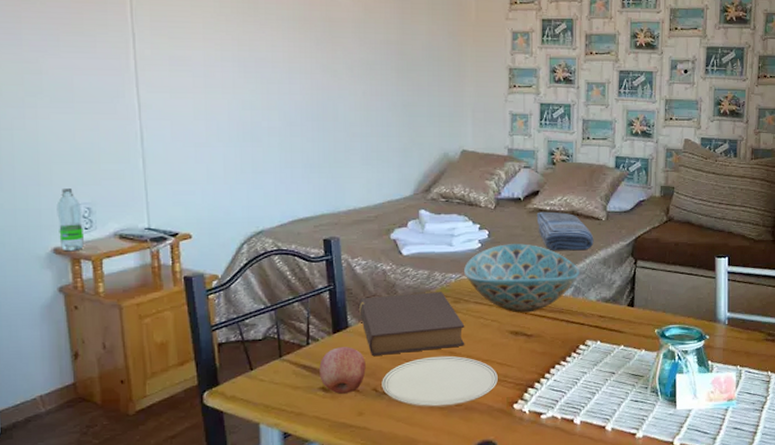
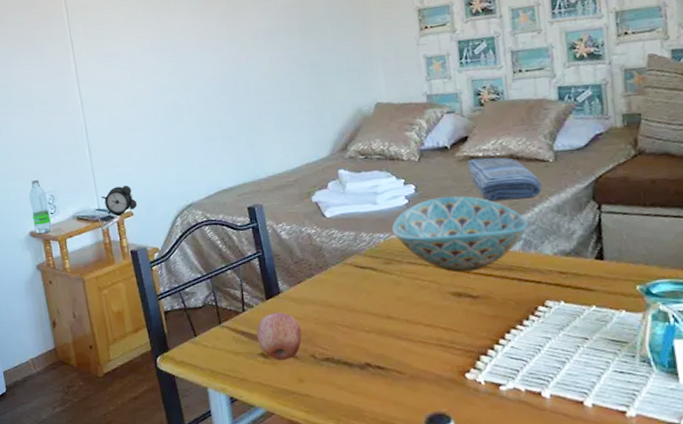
alarm clock: none [153,205,198,236] -> present [101,185,138,215]
book: present [358,292,465,356] -> none [287,253,403,321]
plate: present [382,355,498,408] -> none [319,320,444,376]

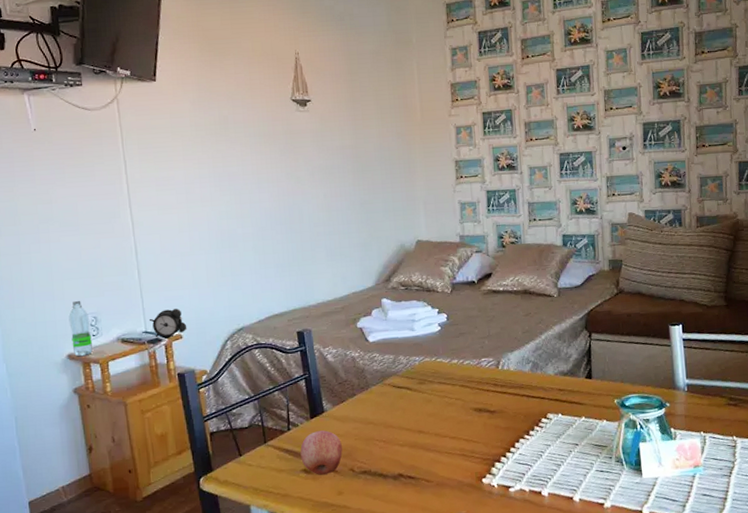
bowl: present [392,196,529,272] -> none [426,324,537,391]
towel: present [467,157,542,201] -> none [491,292,548,329]

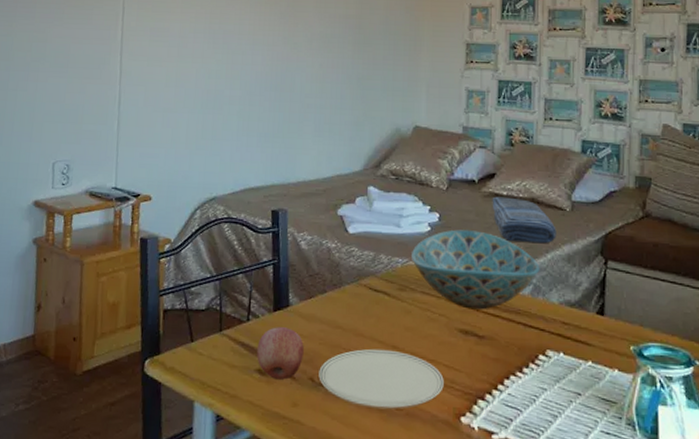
bottle: present [68,300,93,357] -> none [40,145,62,205]
alarm clock: present [148,308,187,338] -> none [120,167,158,197]
plate: none [357,434,466,485] -> present [319,348,444,410]
bowl: none [426,324,537,391] -> present [412,229,540,310]
towel: none [491,292,548,329] -> present [492,196,556,244]

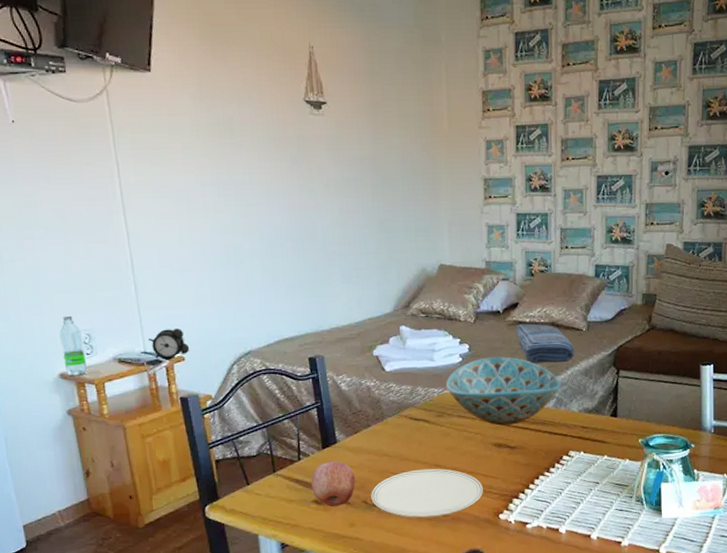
bottle: none [40,145,62,205] -> present [59,315,87,377]
alarm clock: none [120,167,158,197] -> present [147,328,190,359]

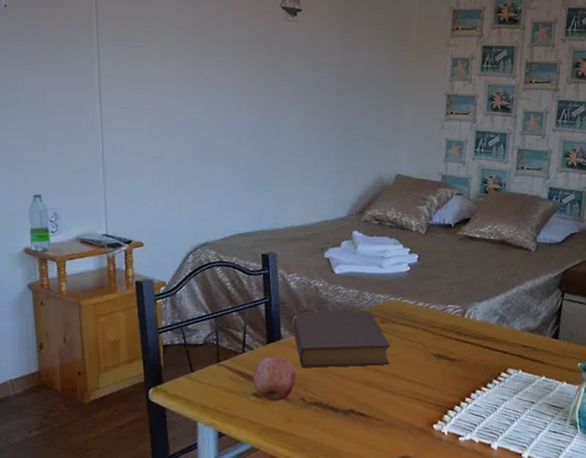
alarm clock: present [147,328,190,359] -> none [110,214,149,243]
book: none [345,406,450,469] -> present [291,310,391,368]
plate: present [371,468,483,519] -> none [309,372,420,422]
bowl: present [446,356,562,426] -> none [393,269,506,337]
towel: present [516,323,575,362] -> none [466,239,522,280]

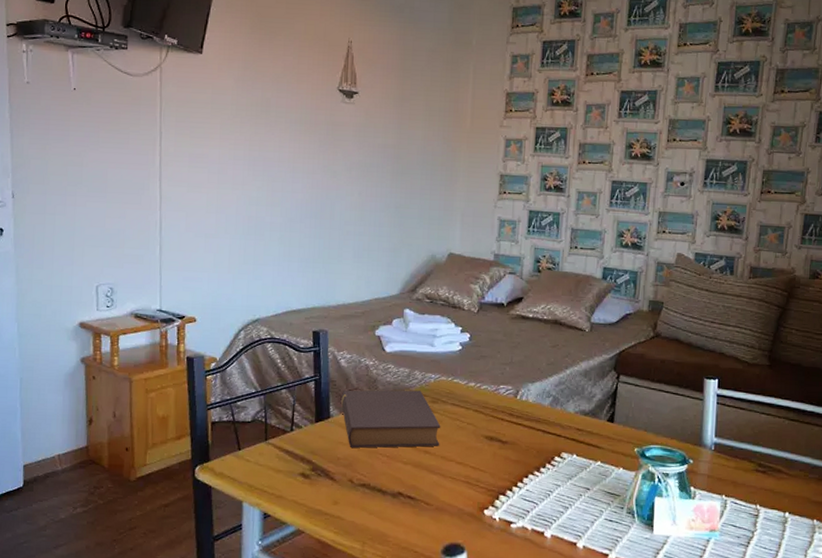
bottle: present [28,193,50,252] -> none [85,268,106,327]
fruit: present [253,357,296,401] -> none [300,436,344,482]

